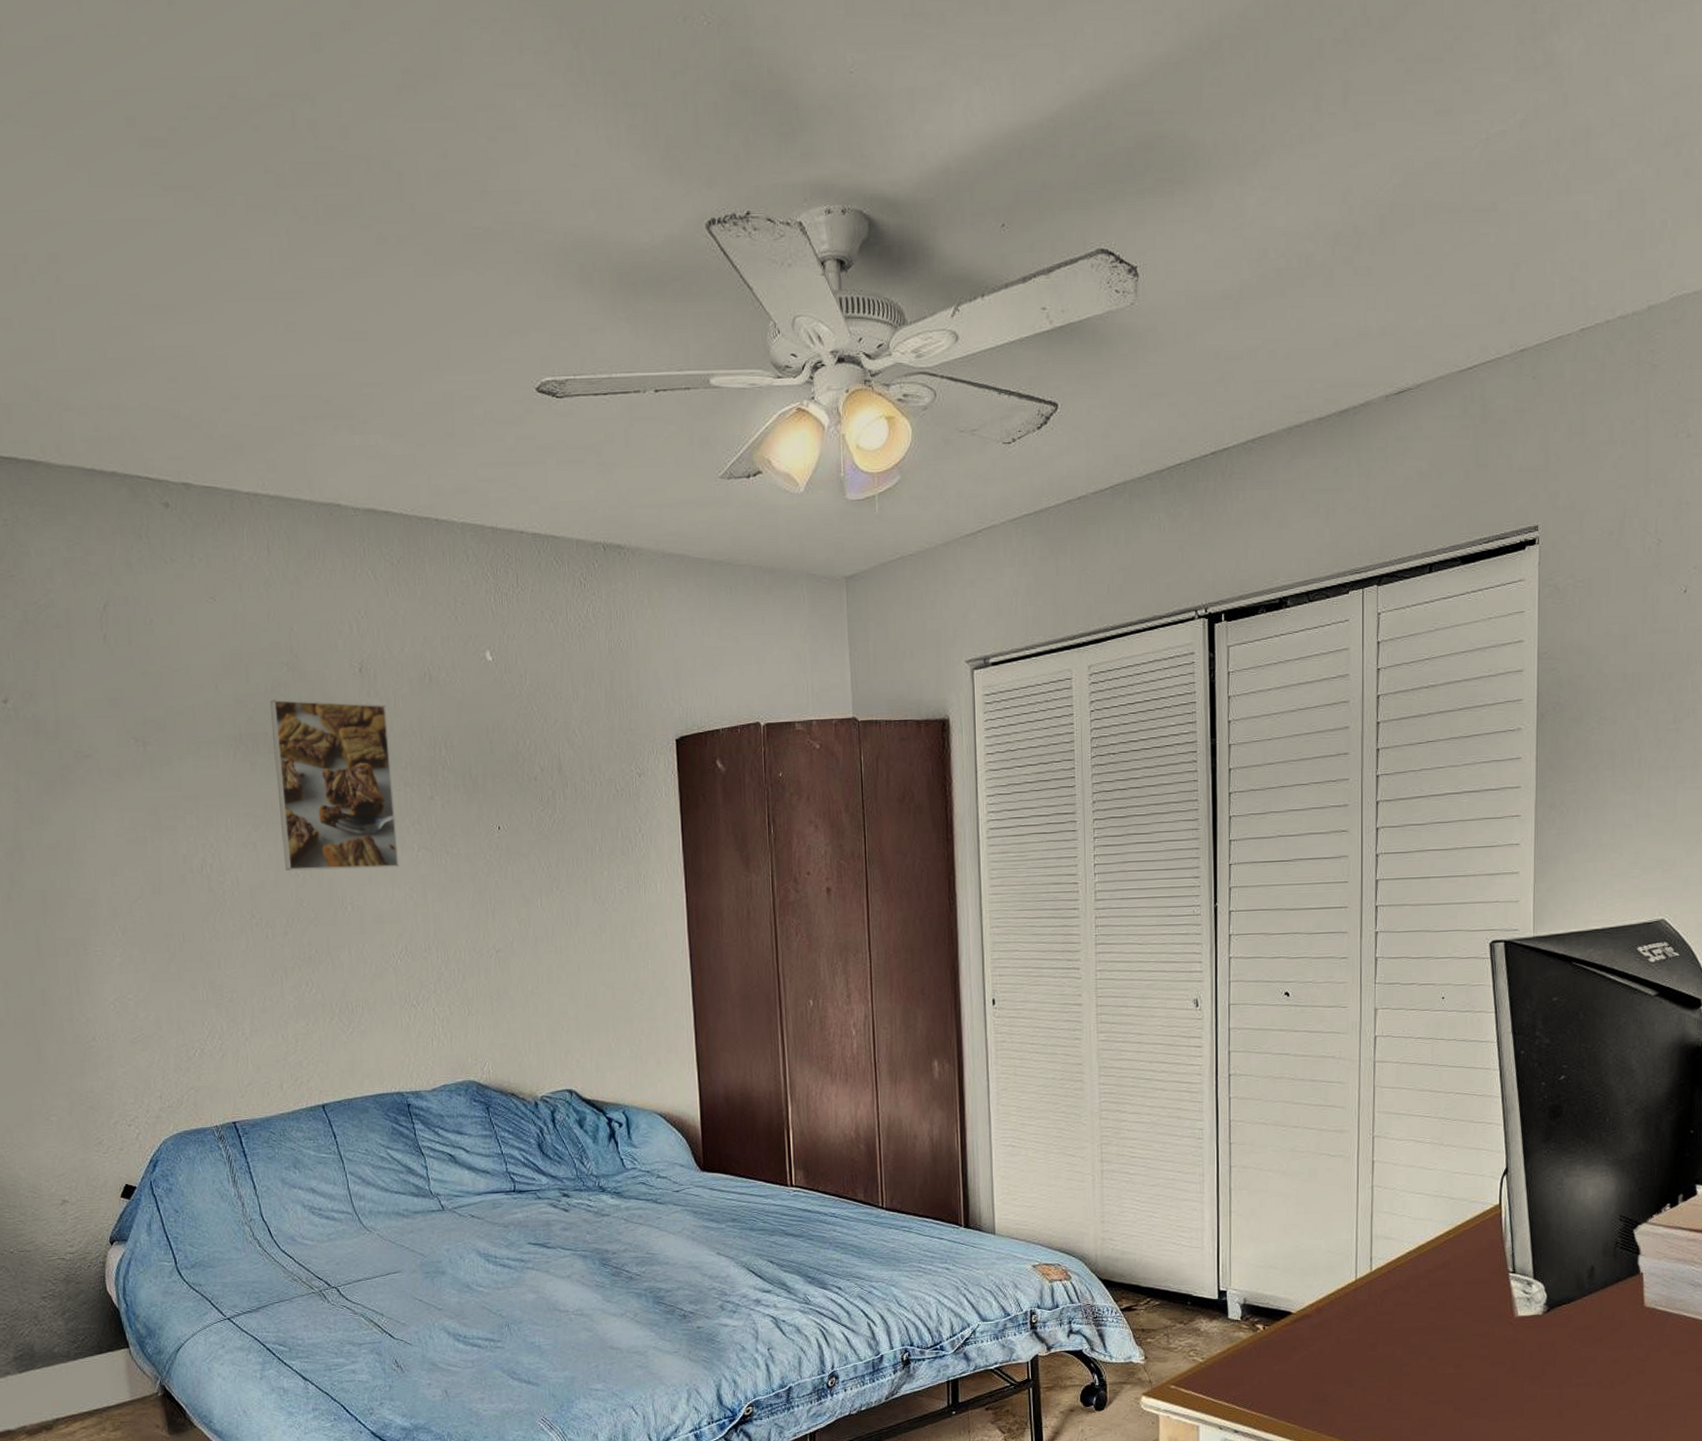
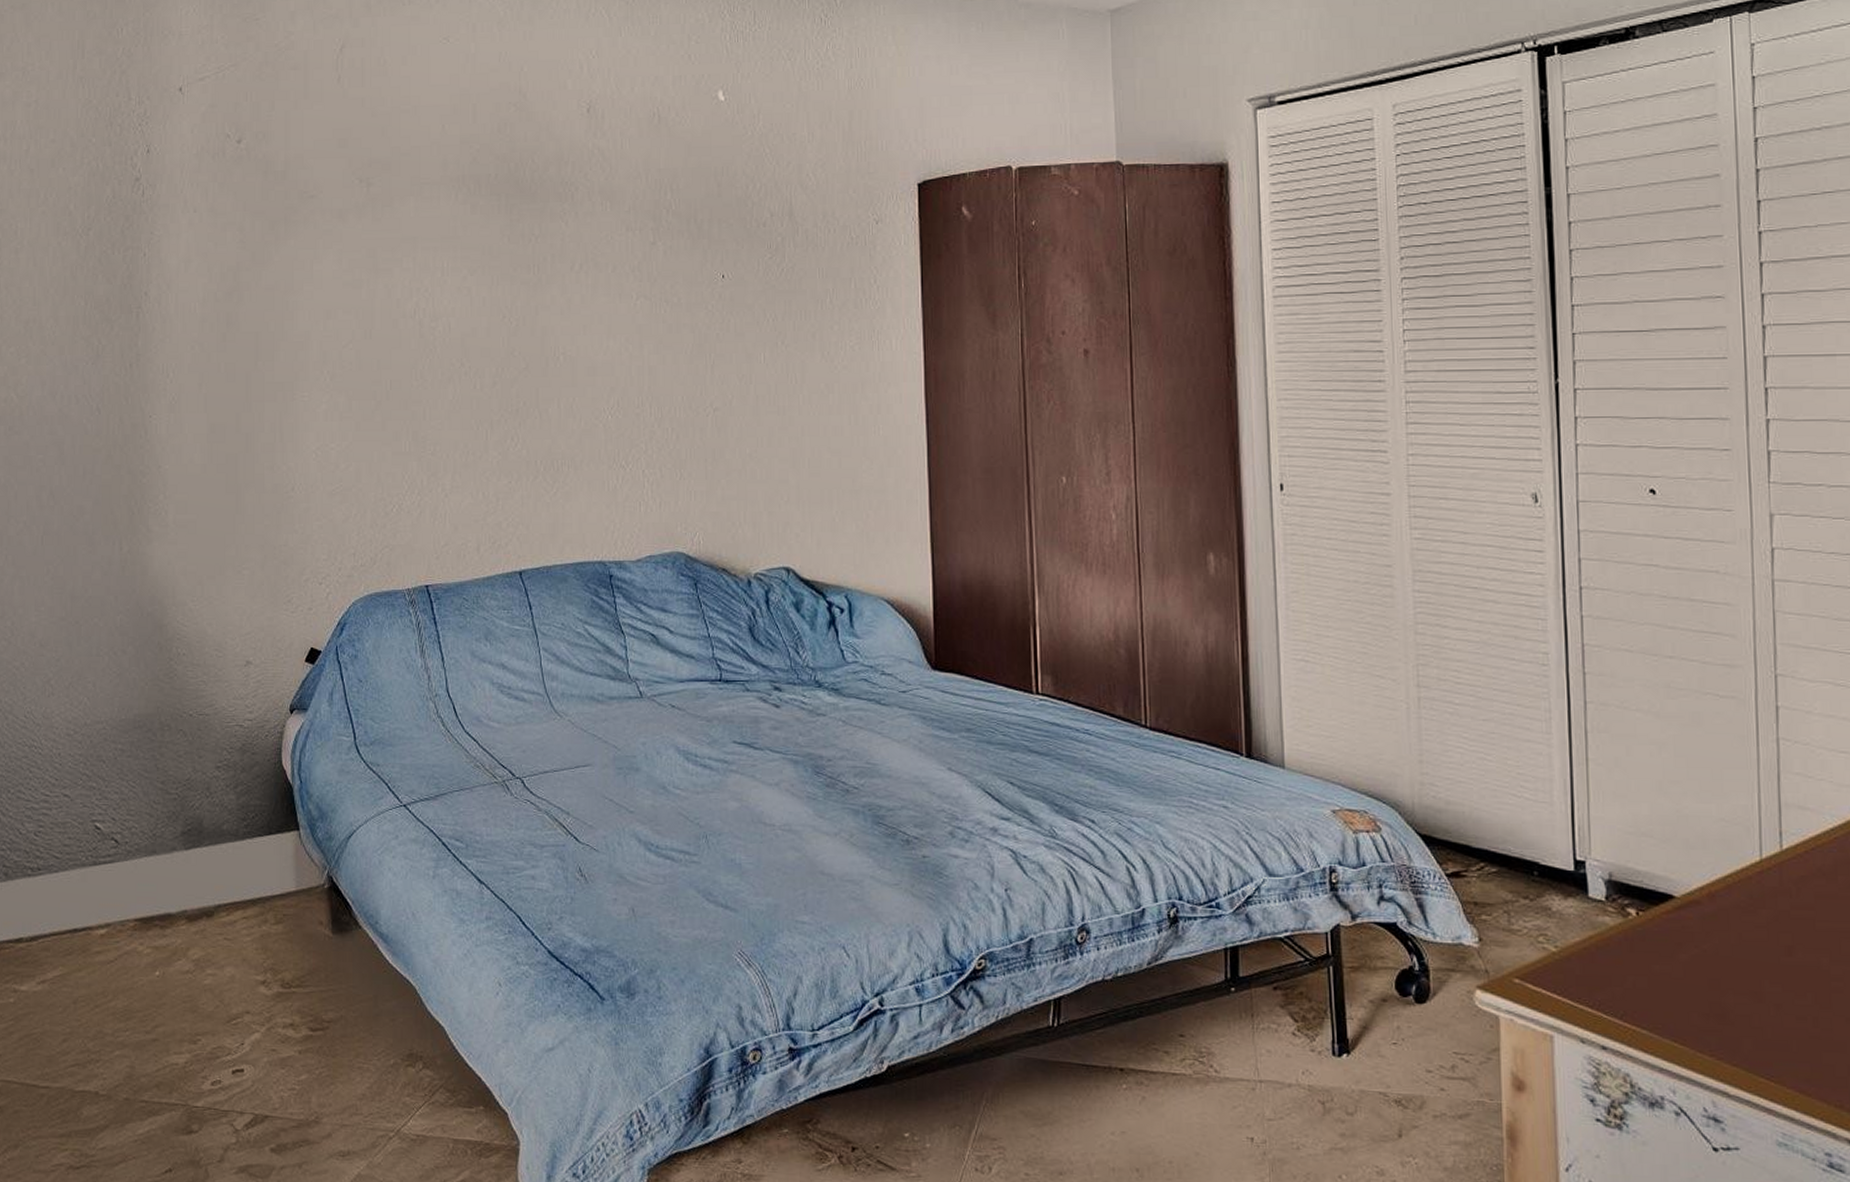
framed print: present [269,699,400,871] -> none [494,140,616,318]

